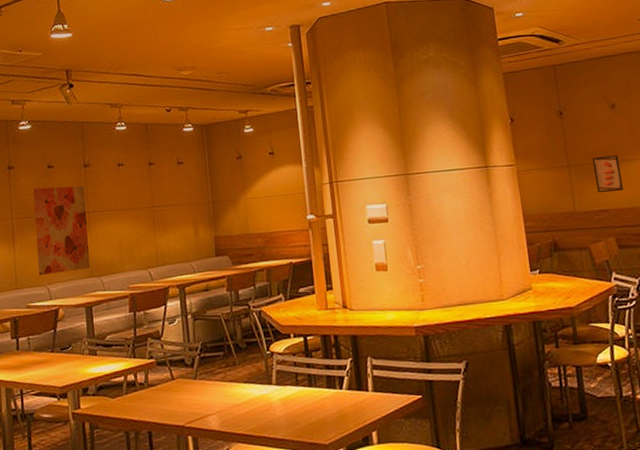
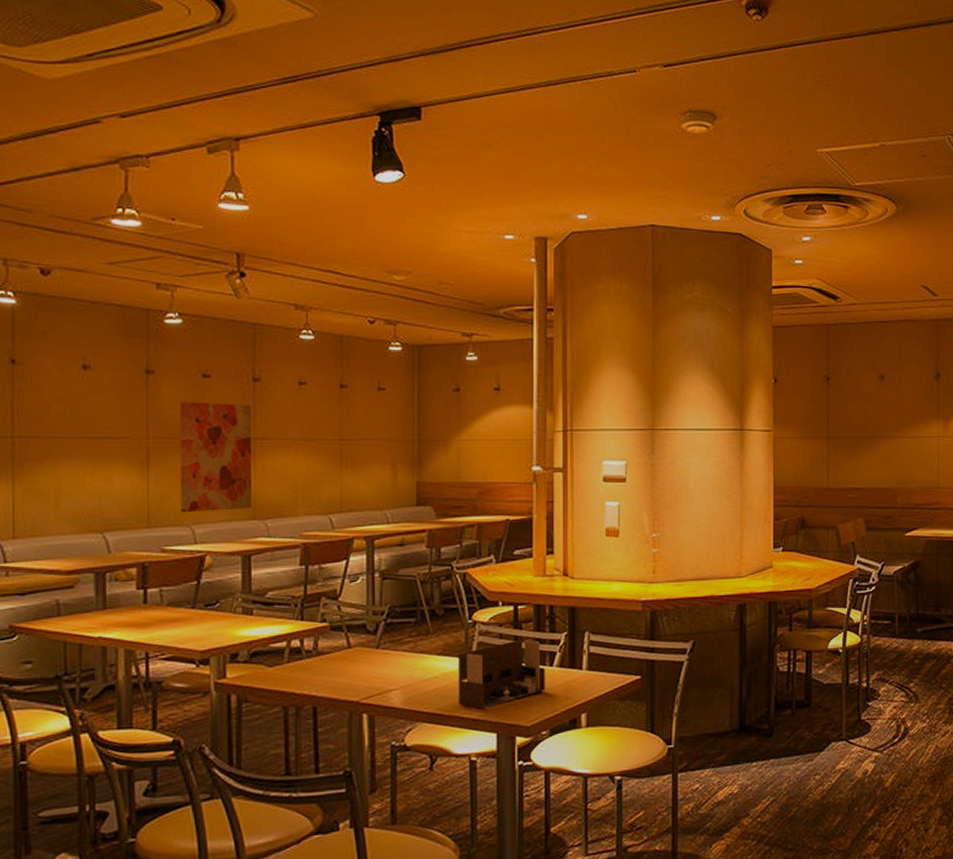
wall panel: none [261,366,338,430] -> present [459,639,545,709]
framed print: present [592,155,623,192] -> none [853,430,880,470]

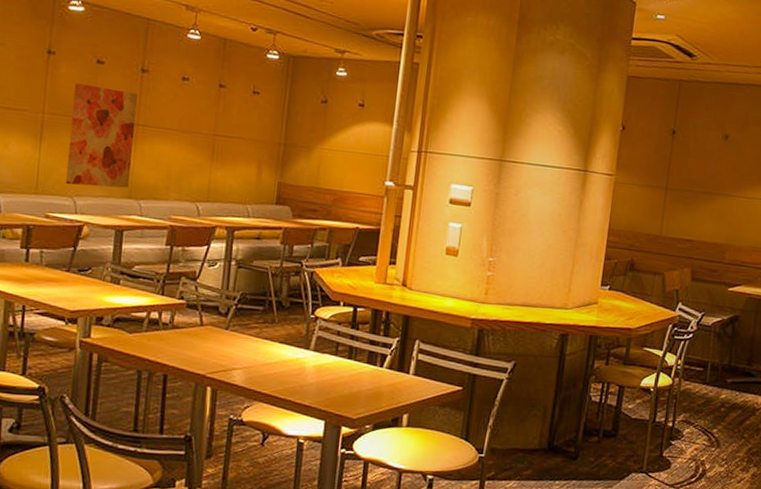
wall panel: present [459,639,545,709] -> none [294,338,376,398]

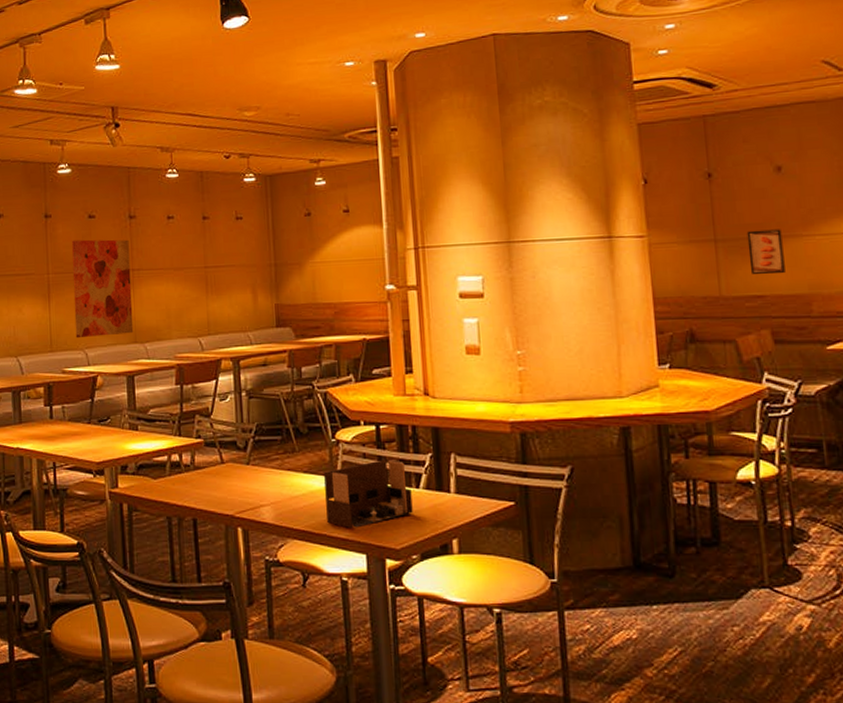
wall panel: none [294,338,376,398] -> present [324,459,413,529]
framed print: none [687,184,717,225] -> present [746,229,785,275]

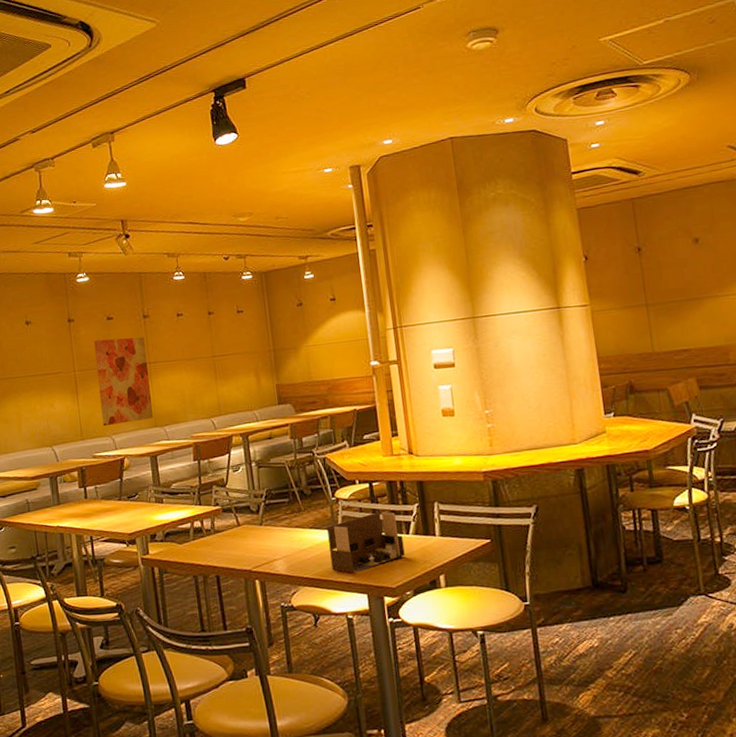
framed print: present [746,229,785,275] -> none [672,292,706,332]

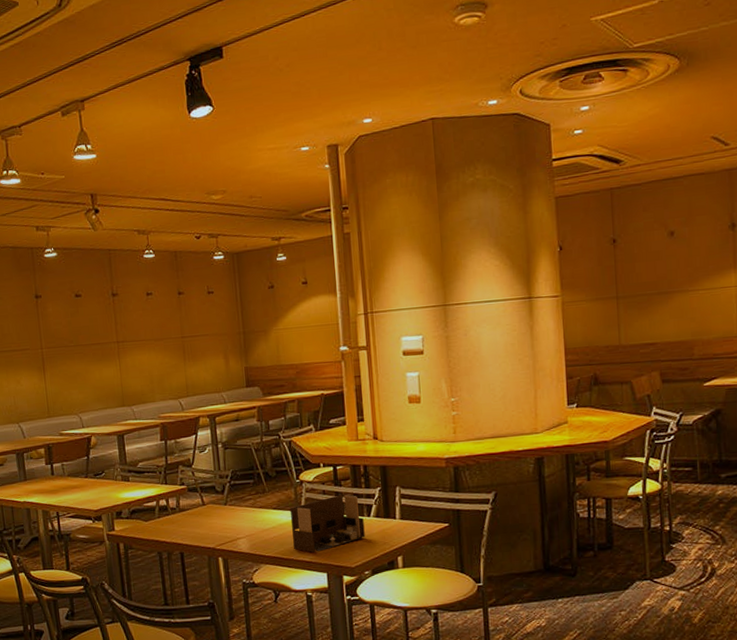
wall art: present [94,336,154,427] -> none [62,315,121,405]

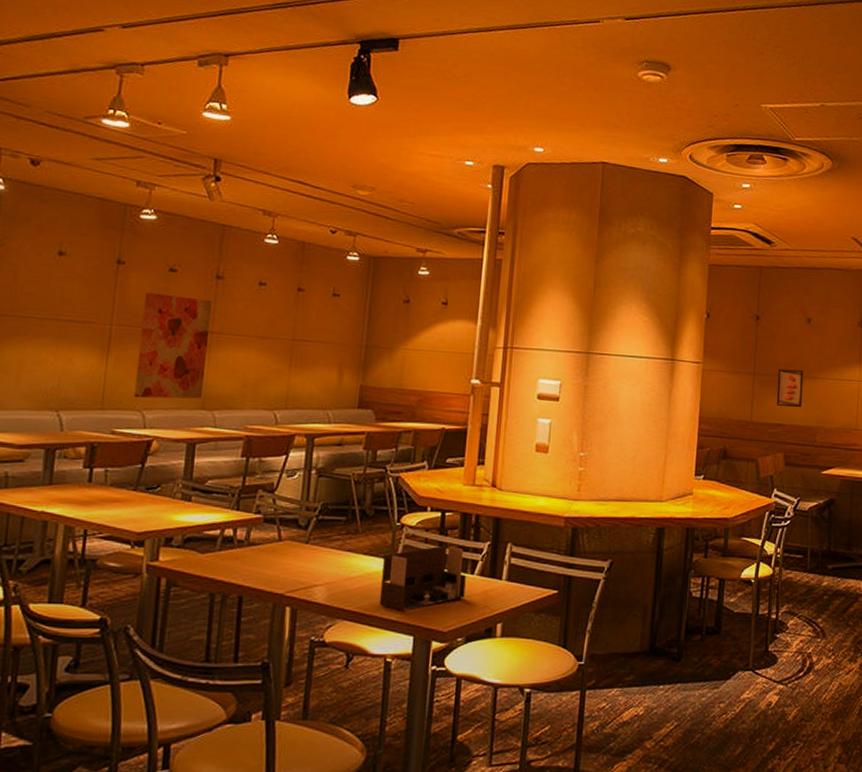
wall art: none [62,315,121,405] -> present [133,292,212,399]
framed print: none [643,286,673,325] -> present [776,369,804,408]

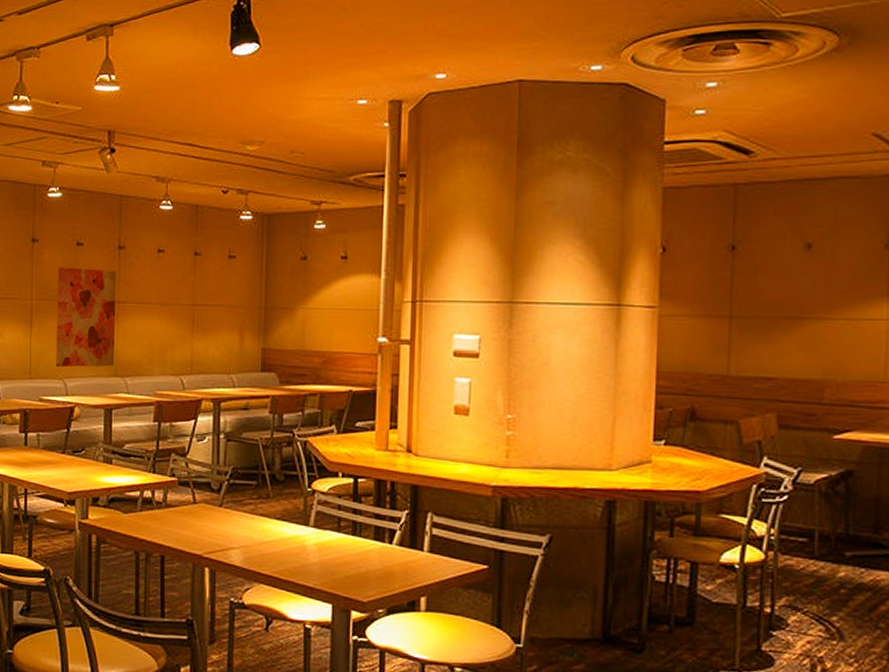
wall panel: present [380,545,466,612] -> none [296,513,384,579]
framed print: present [776,369,804,408] -> none [763,309,803,357]

